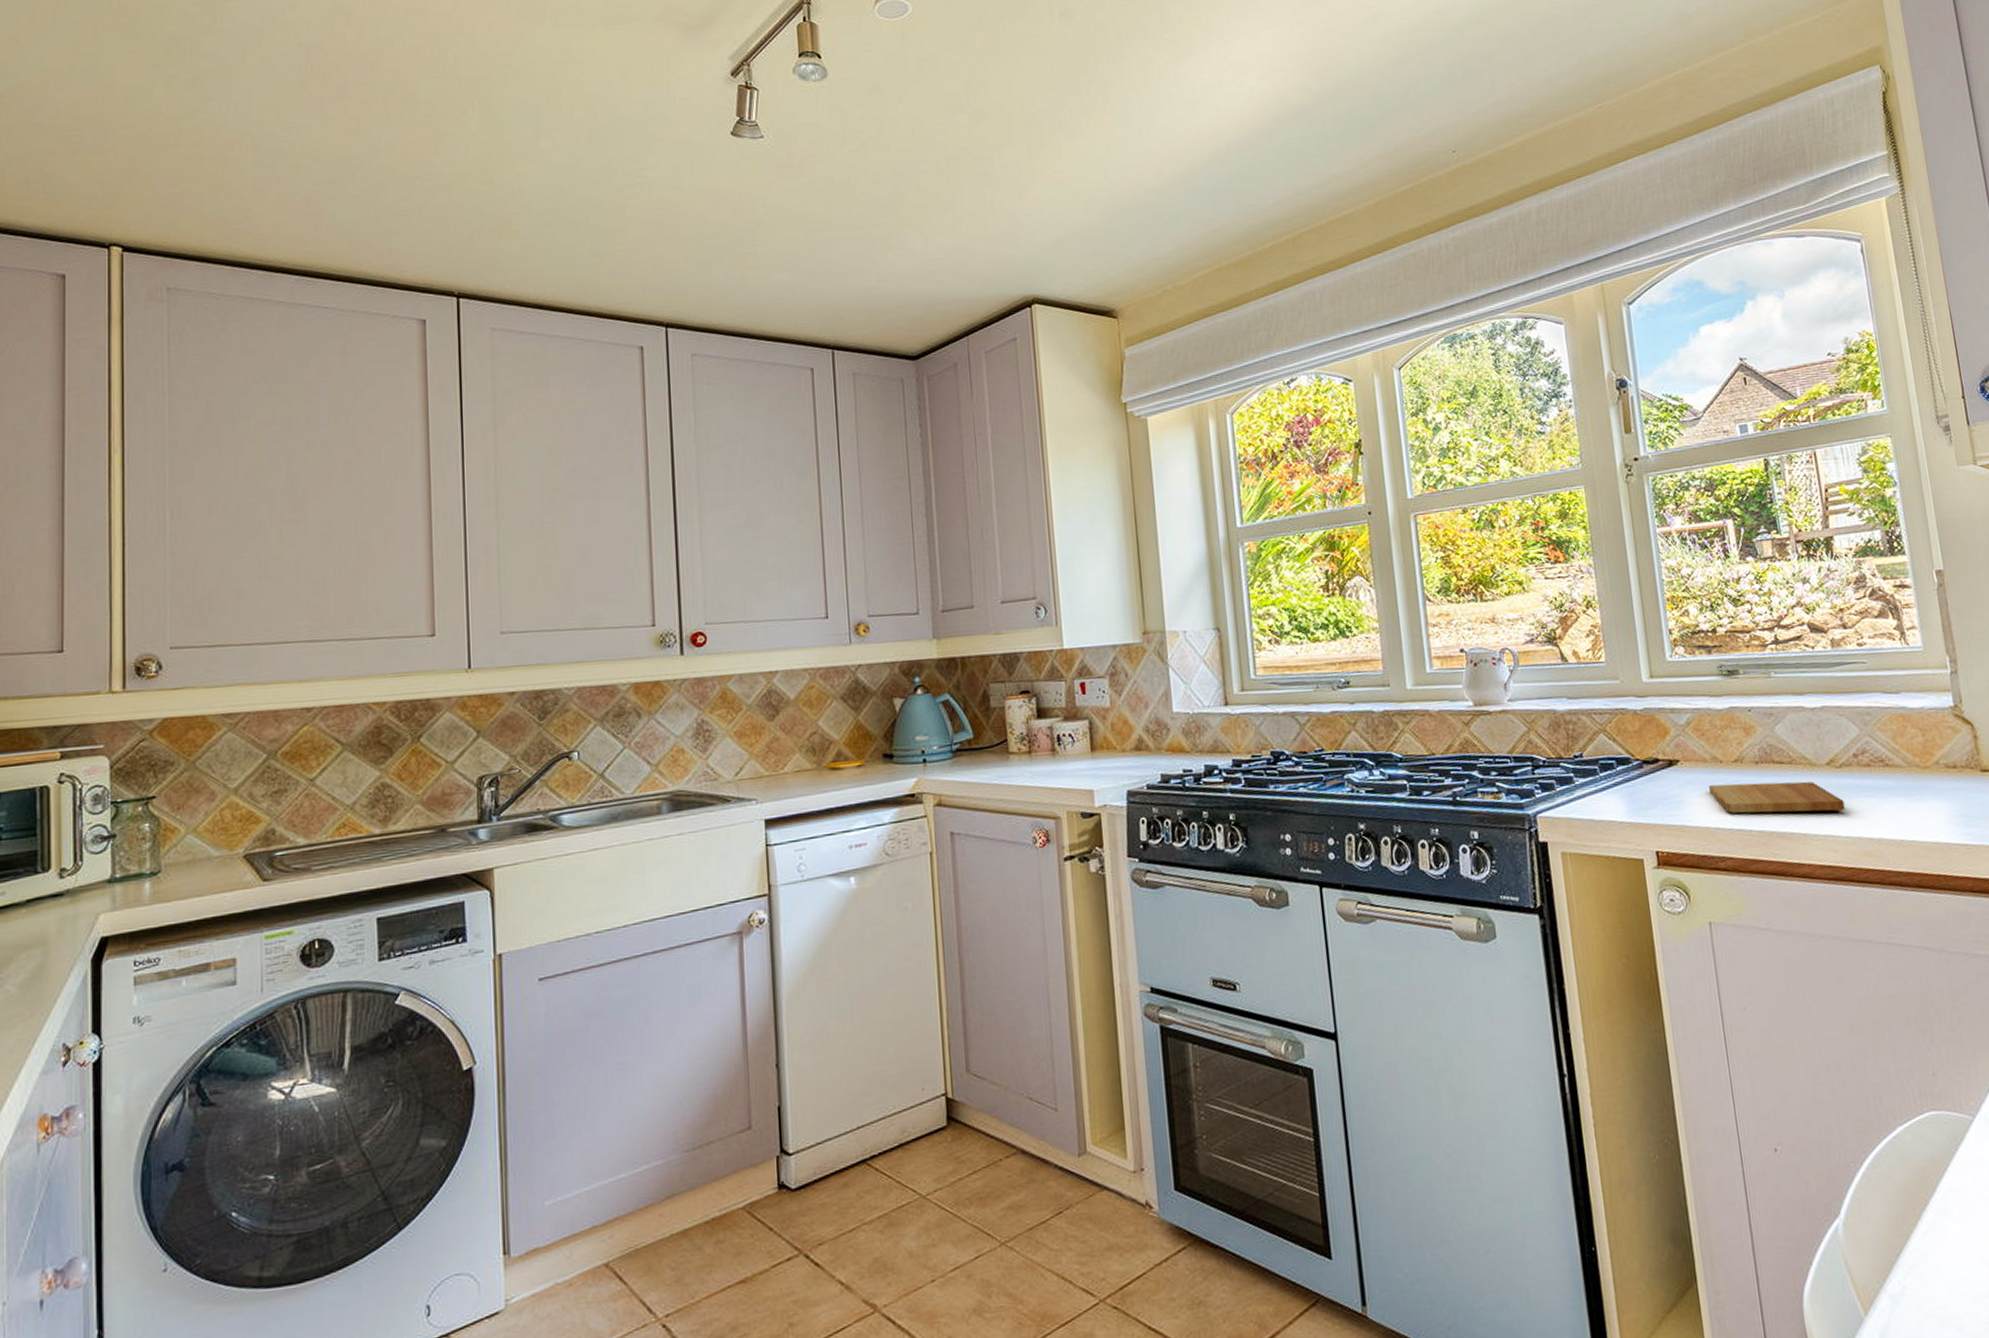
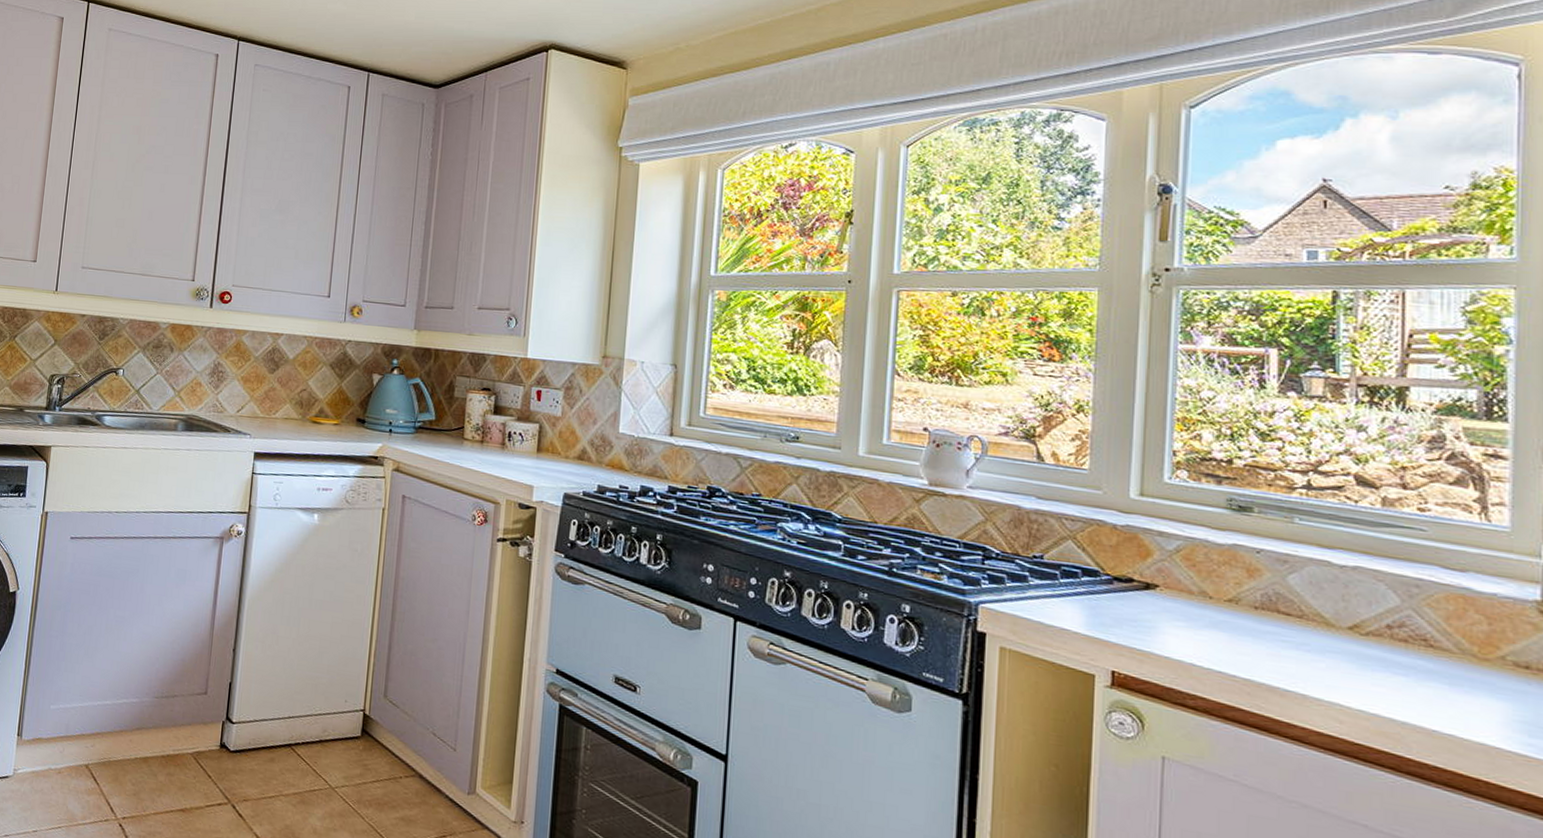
cutting board: present [1709,781,1845,814] -> none [1190,618,1363,681]

